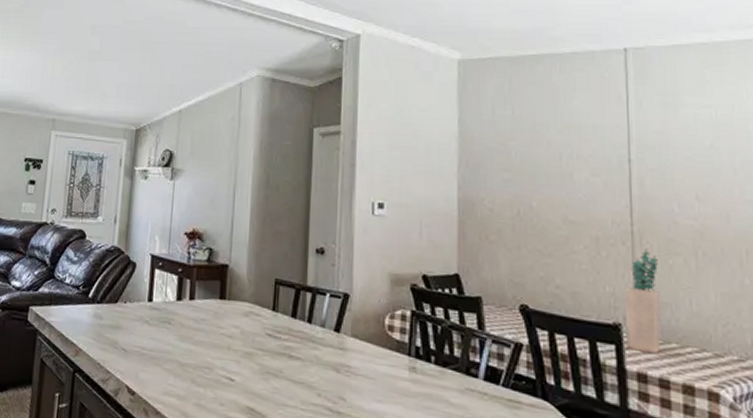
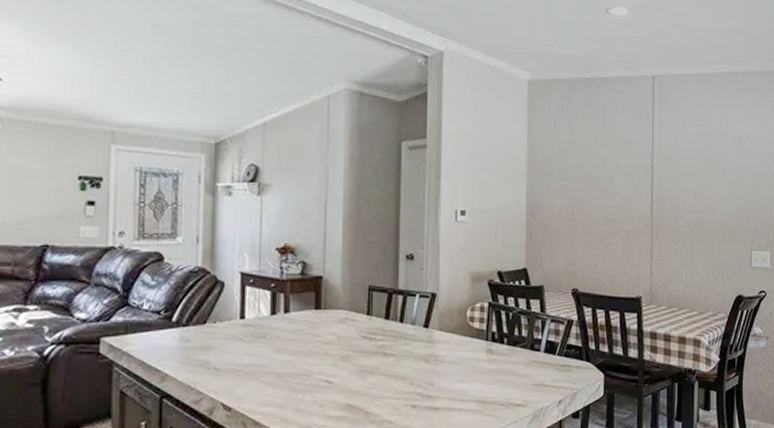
vase: present [625,248,661,354] -> none [644,237,667,317]

